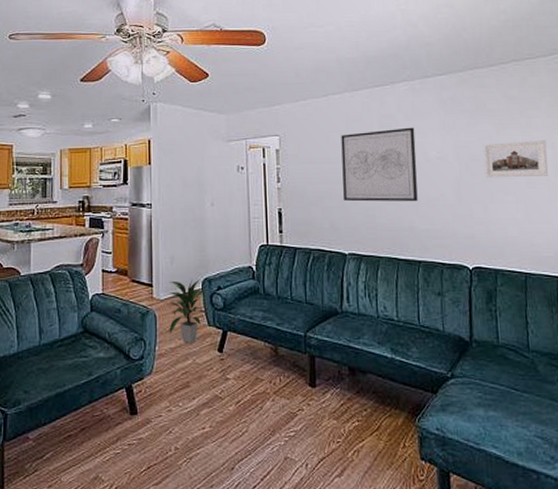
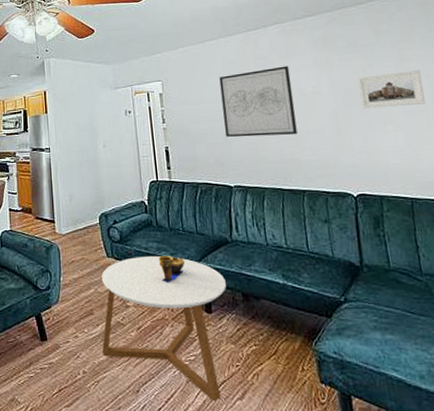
indoor plant: present [168,280,206,343] -> none [69,215,105,274]
coffee table: none [197,326,332,479] -> present [102,256,226,402]
decorative bowl: none [263,326,292,354] -> present [158,256,185,282]

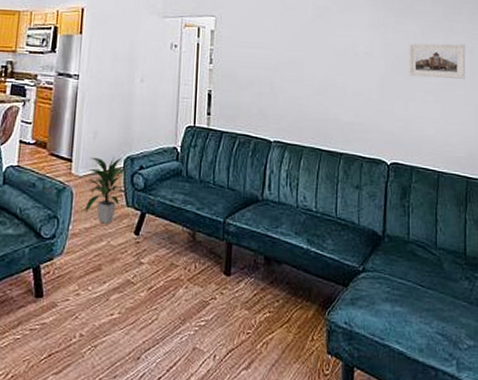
indoor plant: none [69,215,105,274] -> present [84,158,127,224]
coffee table: present [102,256,226,402] -> none [105,209,250,371]
decorative bowl: present [158,256,185,282] -> none [182,210,211,239]
wall art: present [219,66,298,137] -> none [274,20,346,94]

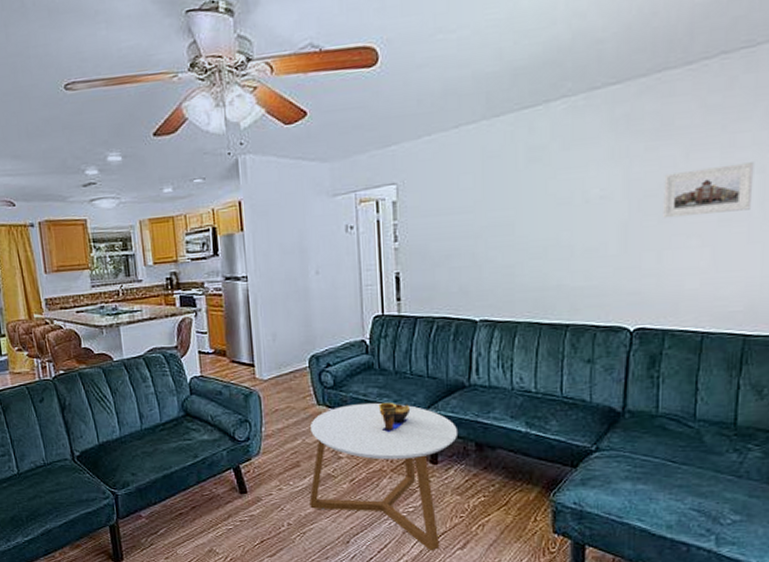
indoor plant: present [84,158,127,224] -> none [272,358,315,423]
coffee table: none [105,209,250,371] -> present [309,403,457,551]
decorative bowl: none [182,210,211,239] -> present [378,403,411,432]

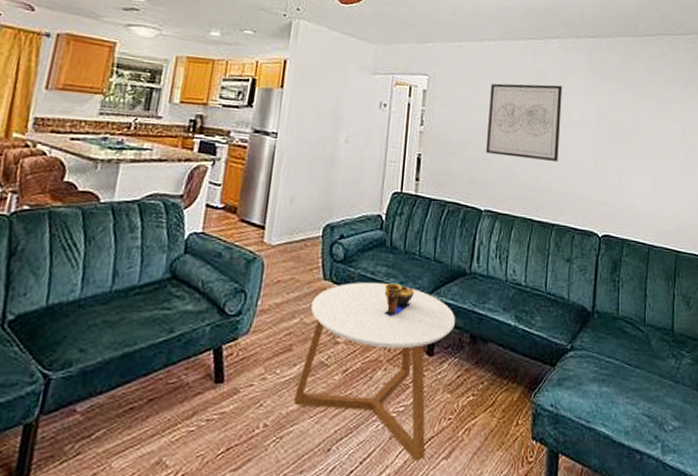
wall art: none [475,159,573,259] -> present [486,83,563,162]
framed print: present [663,162,755,219] -> none [622,112,678,150]

